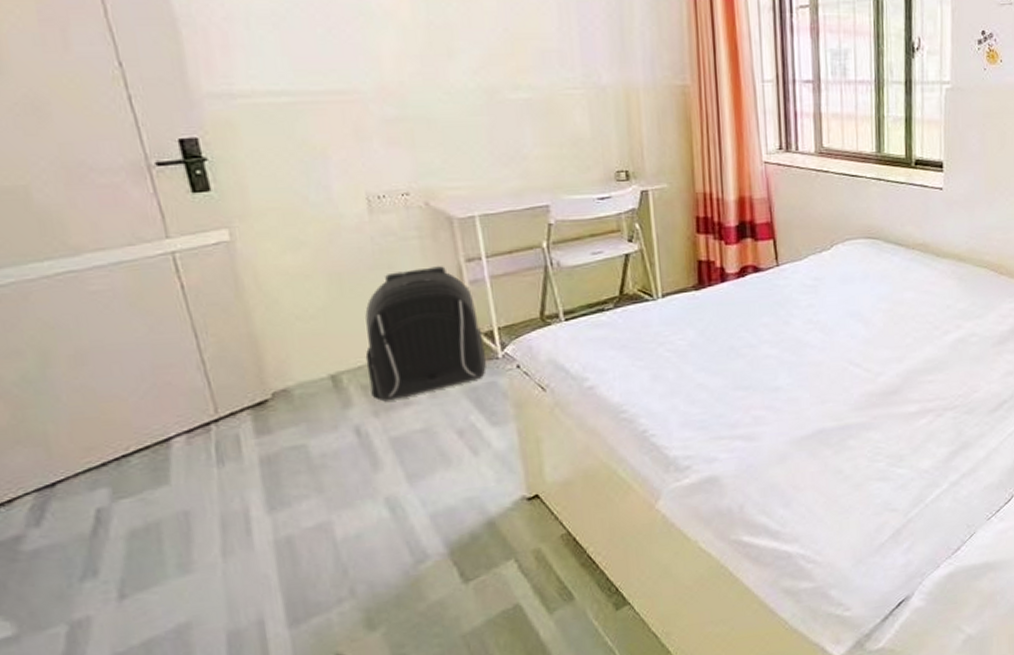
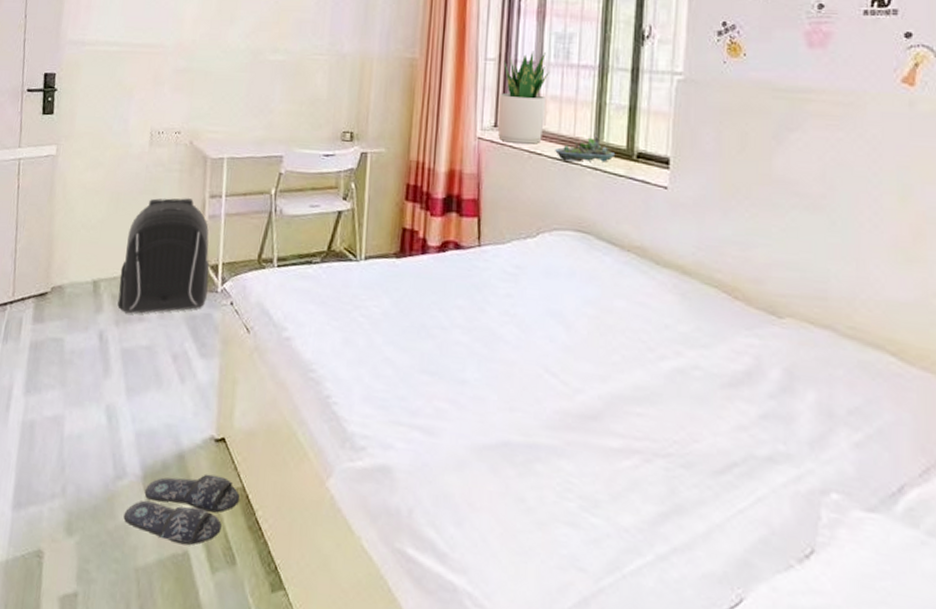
slippers: none [435,529,566,602] -> present [123,474,239,545]
planter: none [780,69,828,164] -> present [497,51,549,144]
succulent planter: none [841,147,896,175] -> present [555,135,616,162]

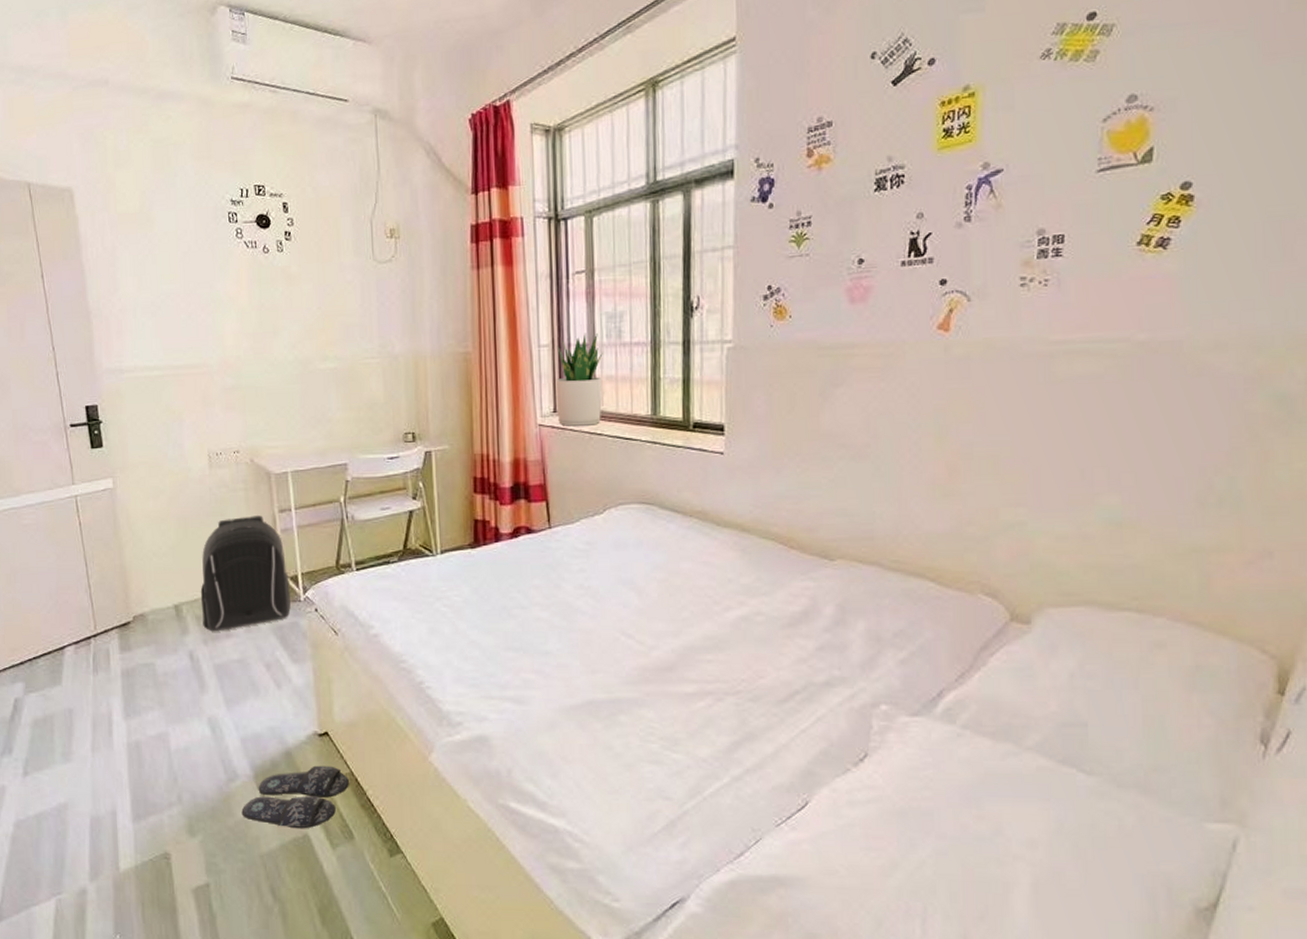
succulent planter: present [555,135,616,162] -> none [615,410,673,438]

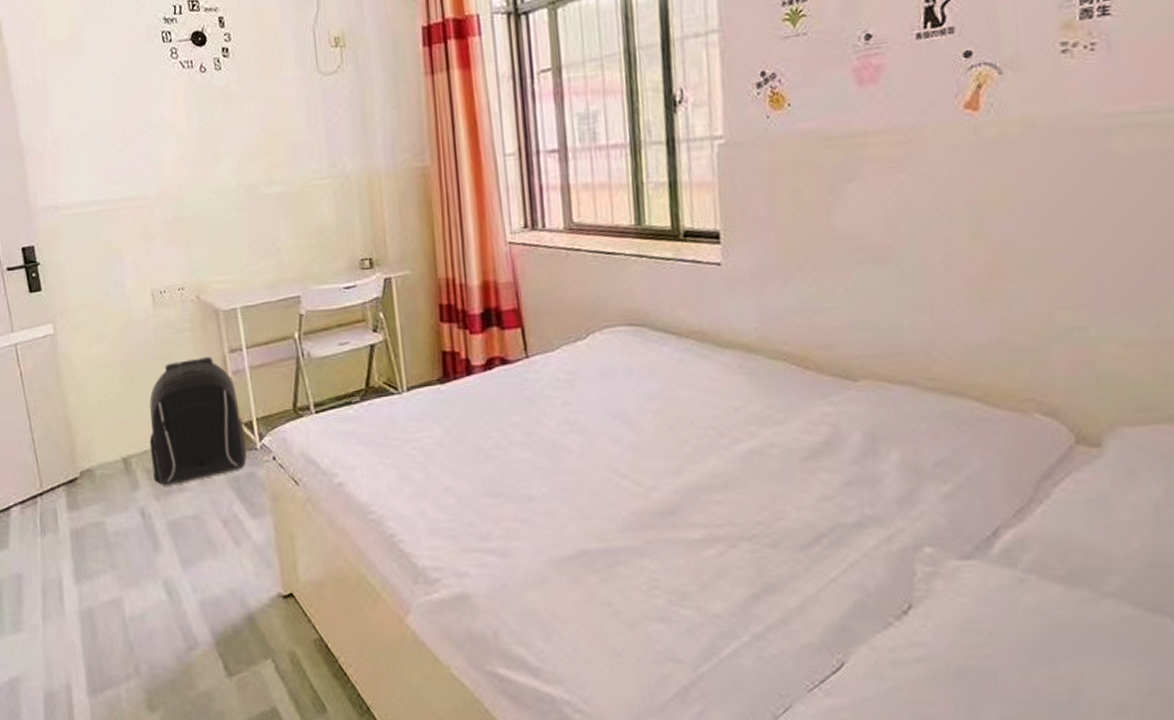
slippers: present [241,765,349,829] -> none [203,631,319,702]
planter: present [555,333,603,426] -> none [524,137,579,243]

